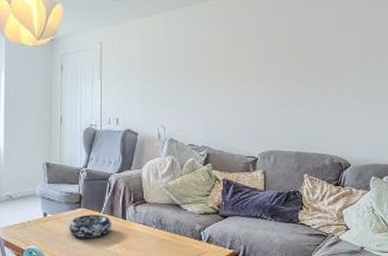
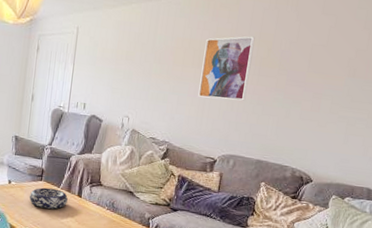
wall art: none [228,34,275,97] -> present [198,36,255,101]

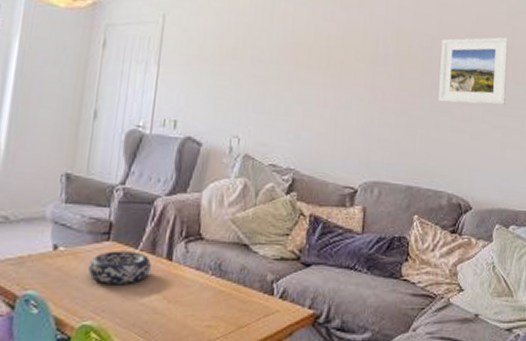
wall art: present [198,36,255,101] -> none [329,30,392,111]
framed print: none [291,40,365,100] -> present [438,37,509,106]

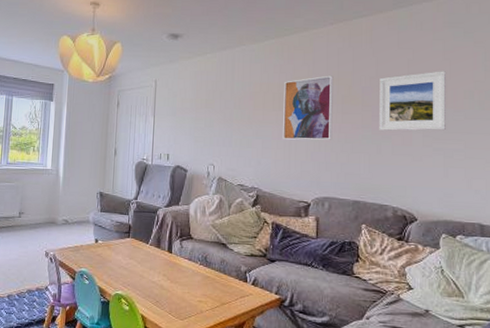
decorative bowl: present [87,251,151,284] -> none [117,245,158,268]
wall art: none [329,30,392,111] -> present [283,75,333,141]

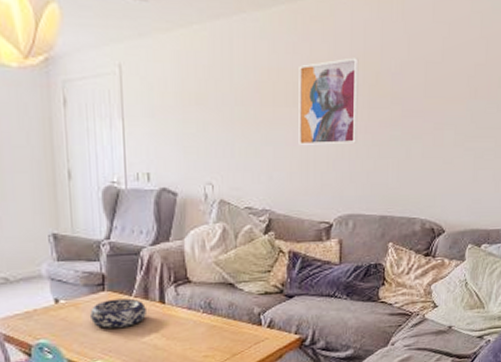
decorative bowl: none [117,245,158,268] -> present [89,298,146,328]
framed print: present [379,71,447,131] -> none [409,52,483,129]

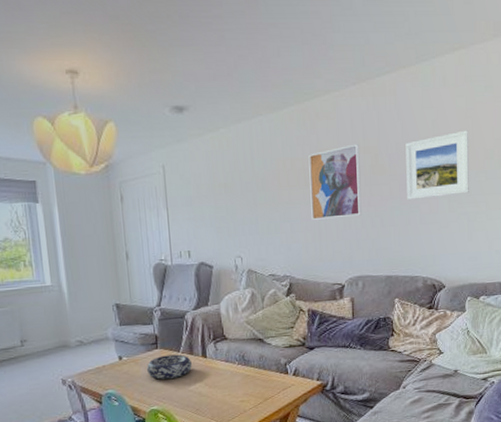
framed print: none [409,52,483,129] -> present [405,130,469,200]

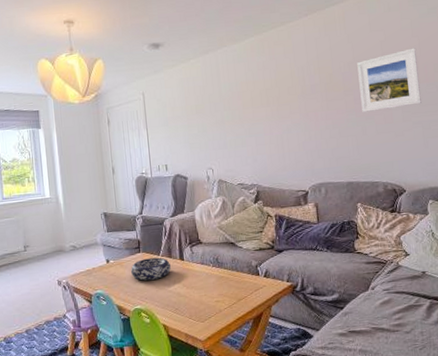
wall art: present [308,144,362,220] -> none [269,65,321,134]

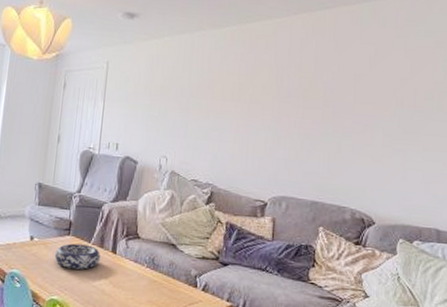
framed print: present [357,48,422,112] -> none [340,69,408,131]

